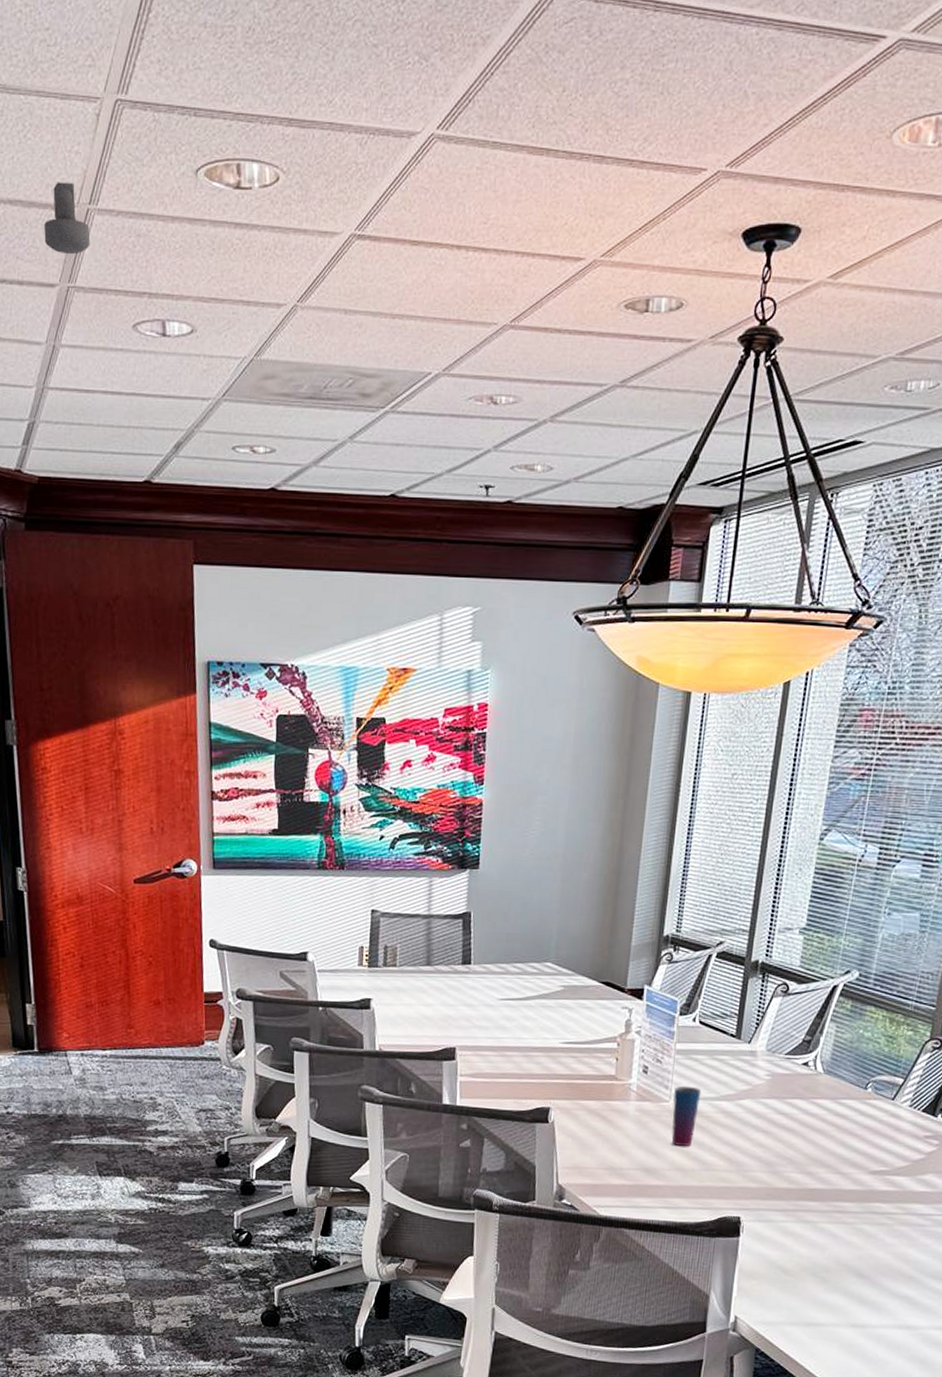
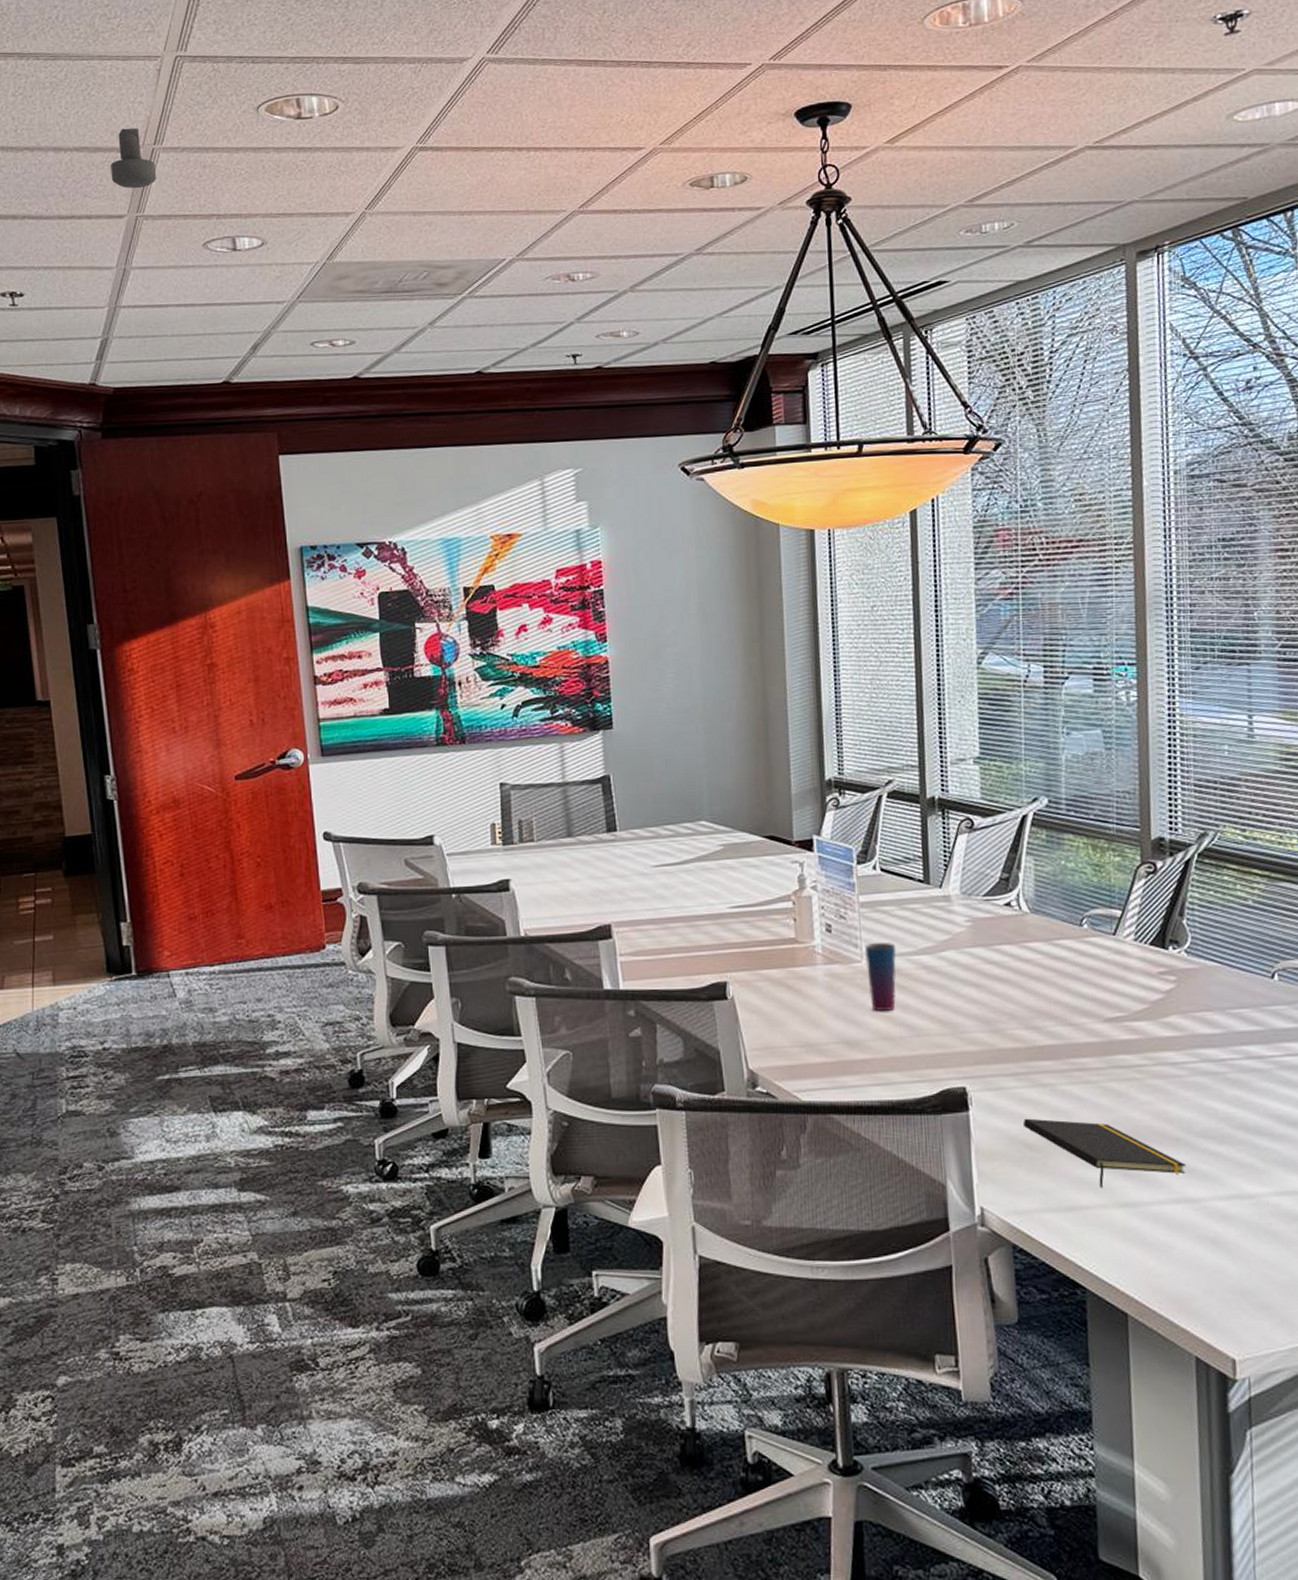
notepad: none [784,1247,913,1310] -> present [1024,1118,1186,1188]

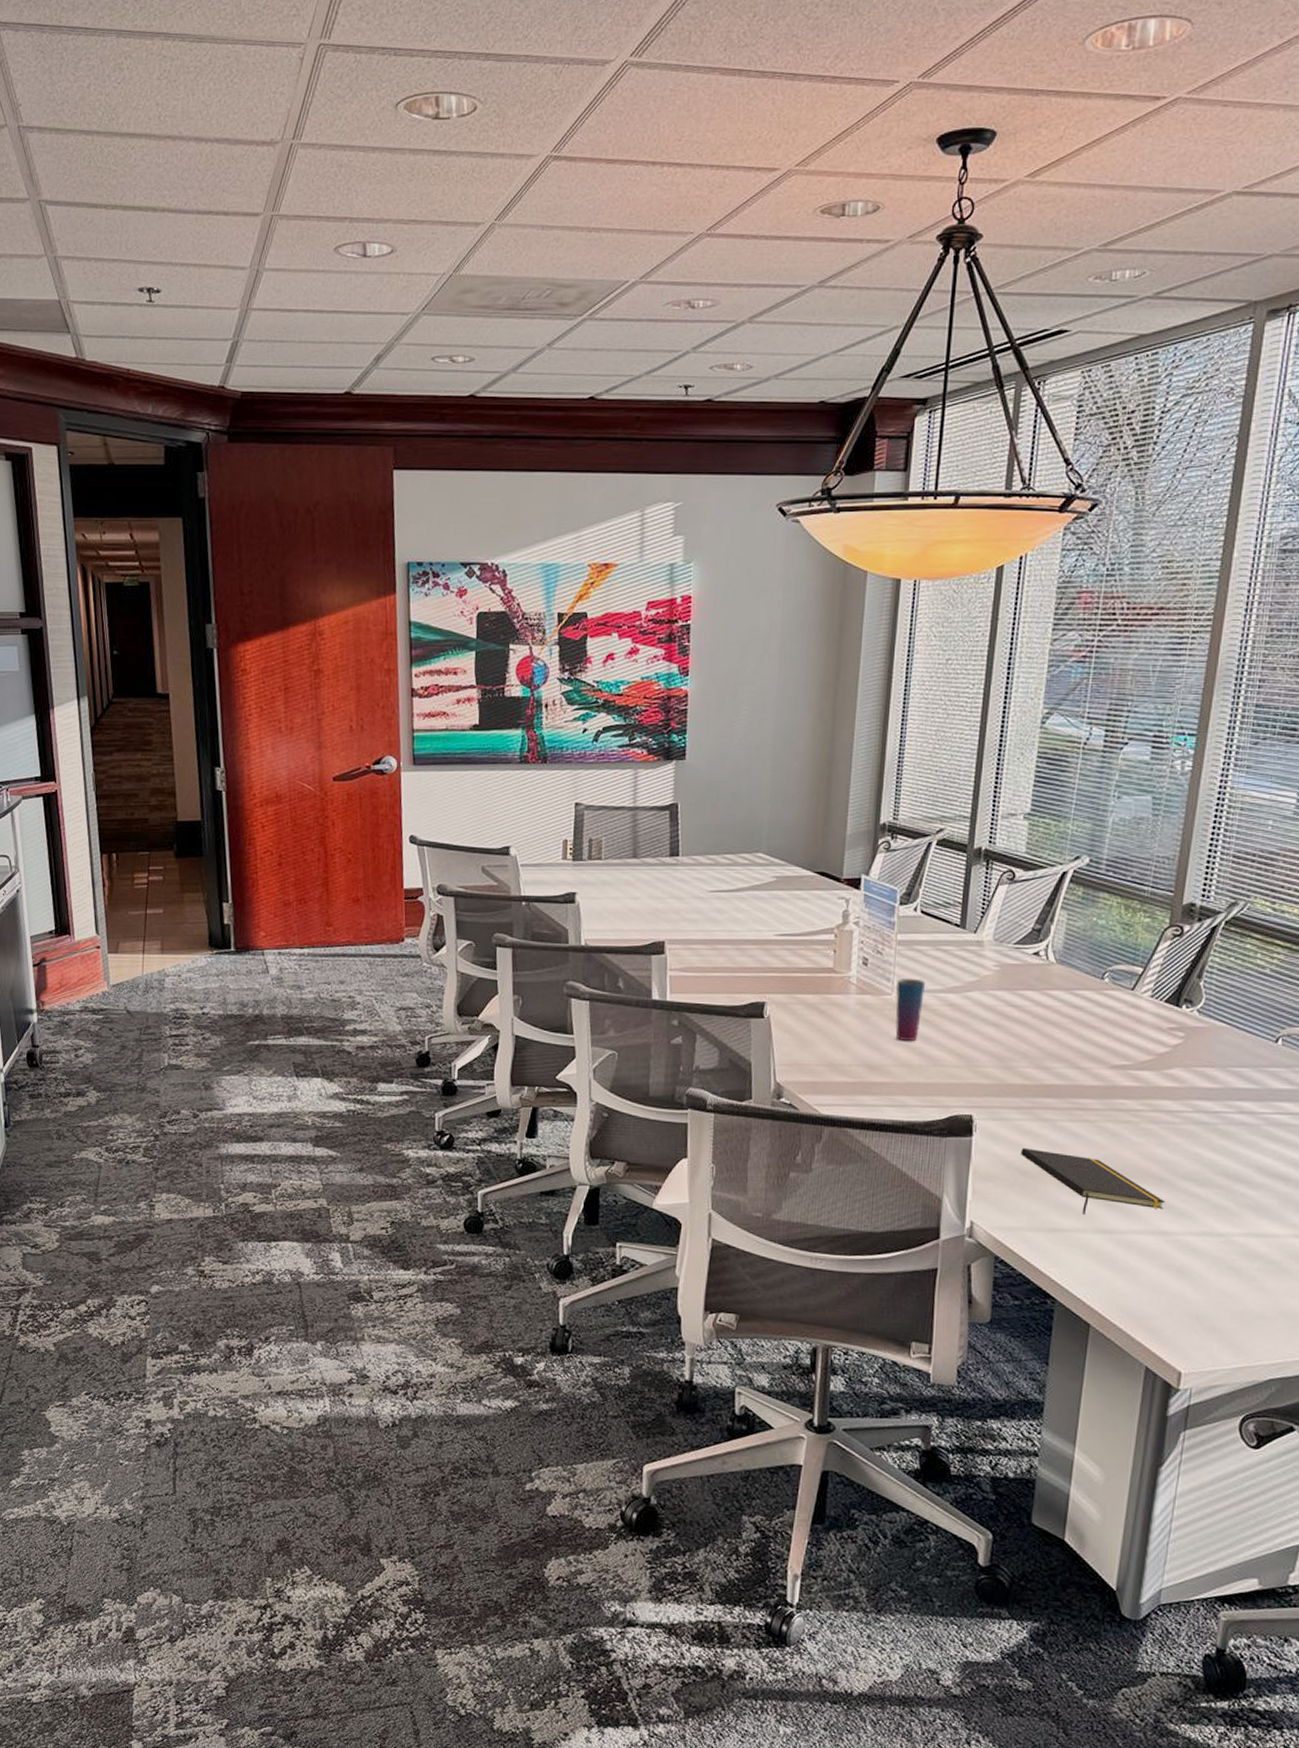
security camera: present [111,128,157,189] -> none [249,120,294,186]

